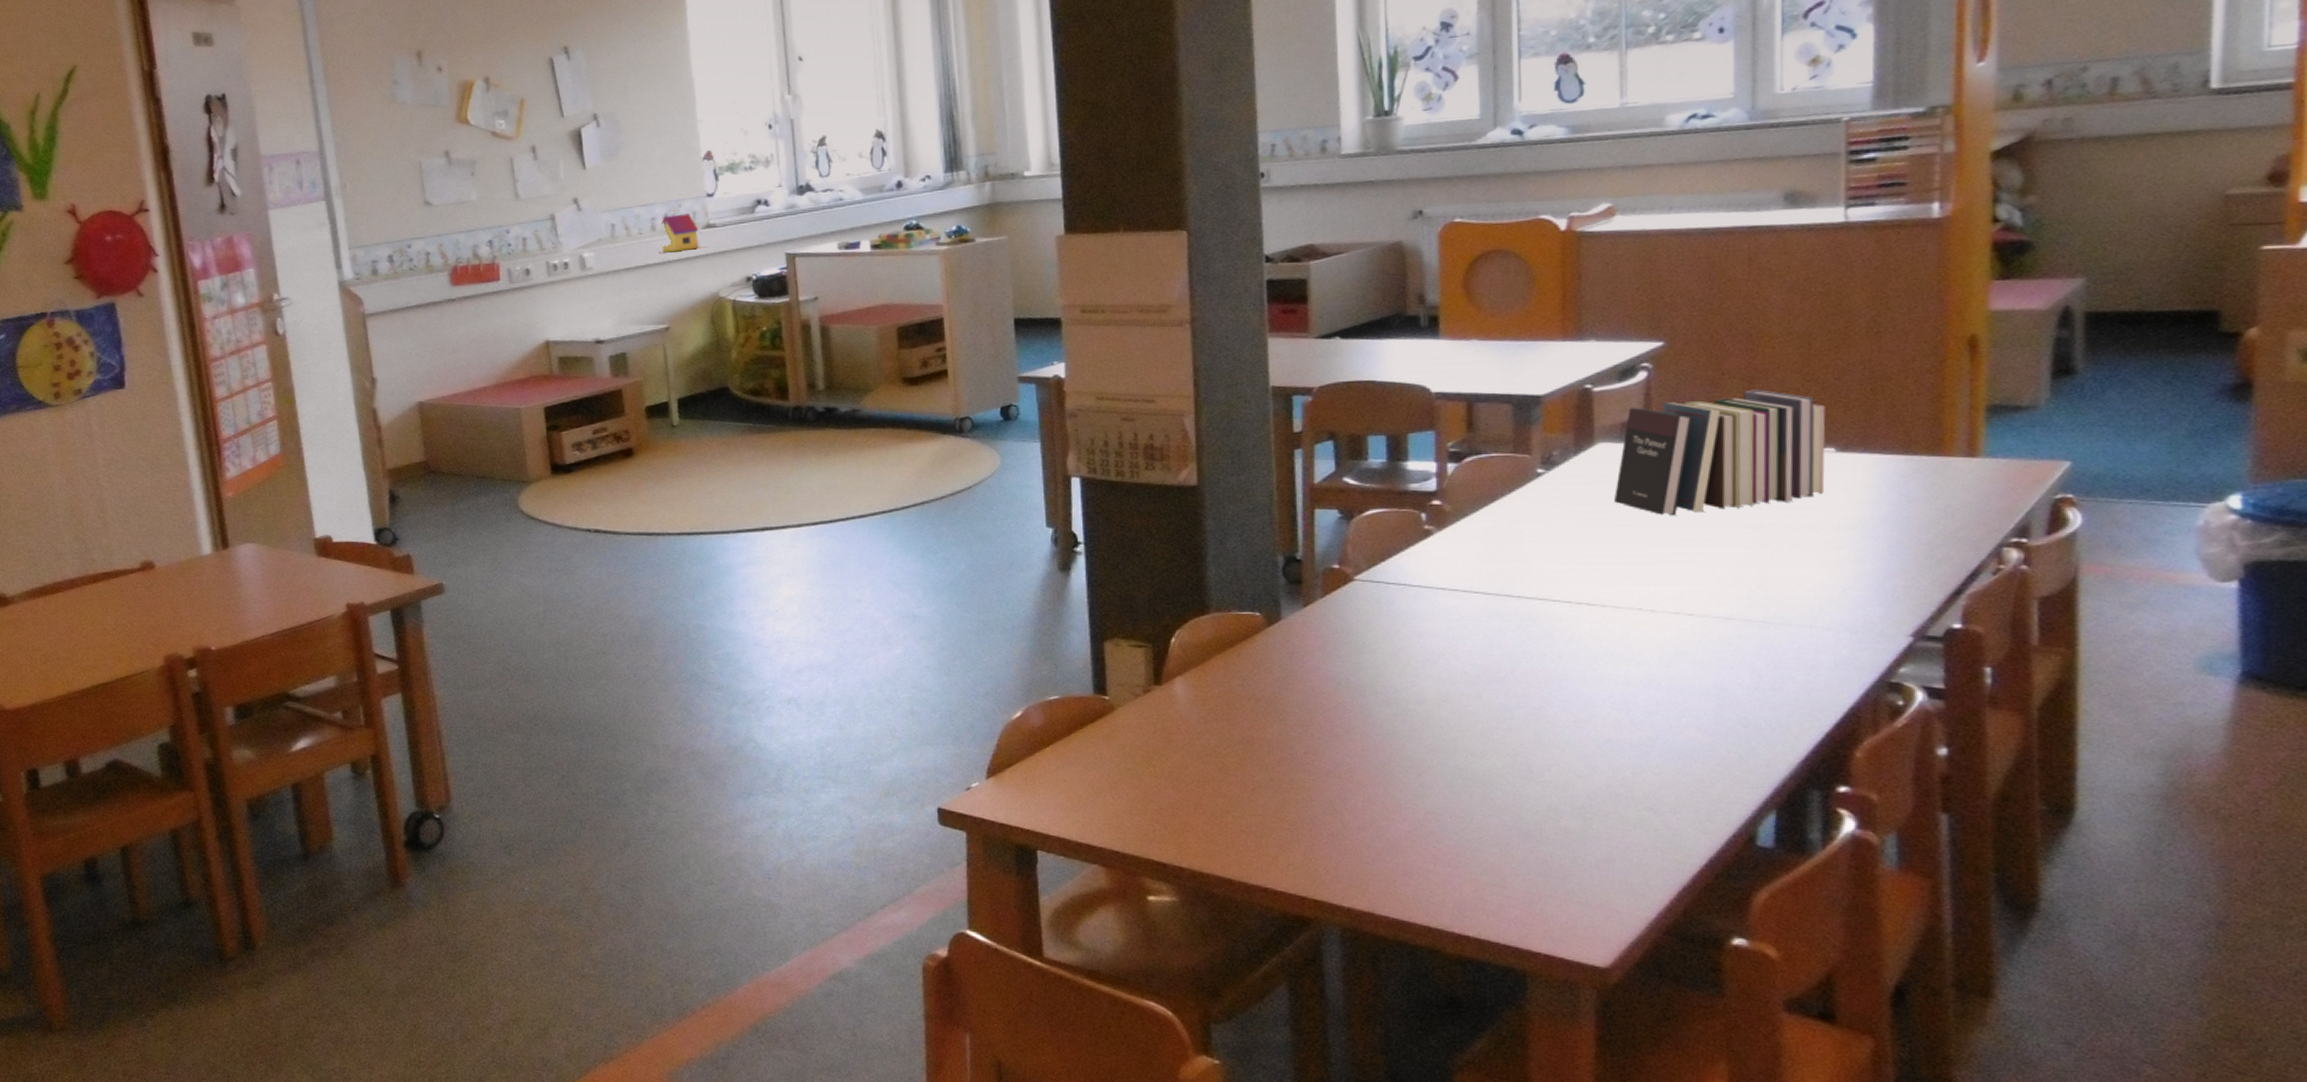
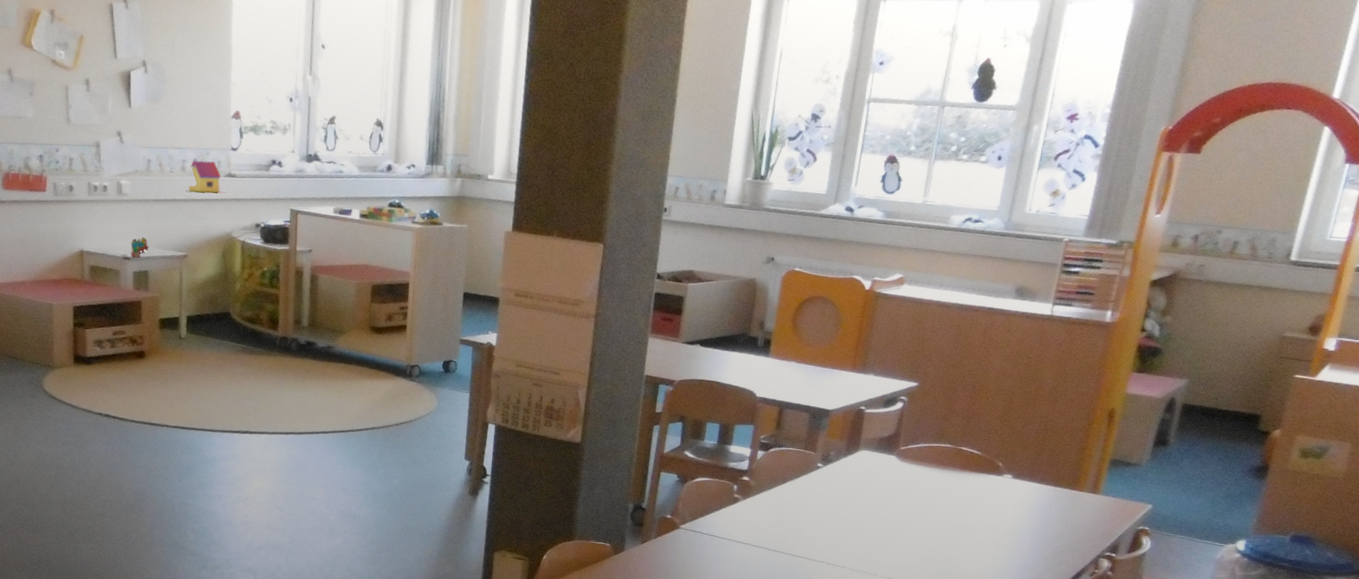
toy train: none [602,314,625,342] -> present [131,237,150,259]
books: present [1614,389,1826,516] -> none [865,426,1012,510]

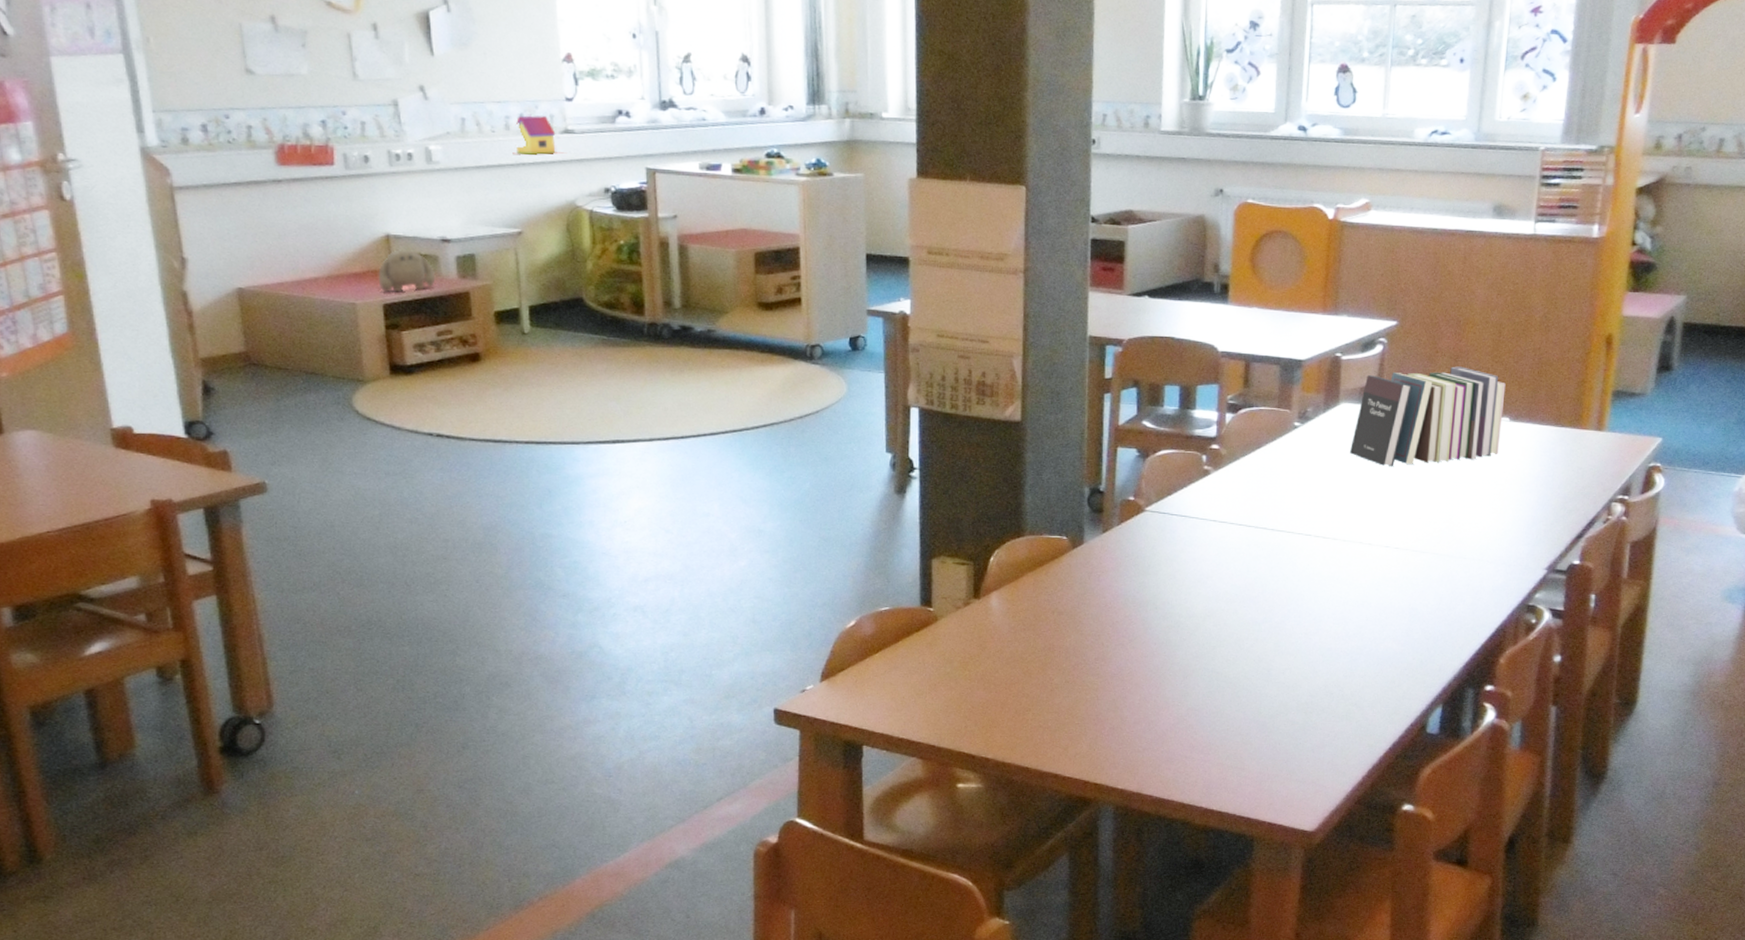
stuffed toy: none [71,263,116,298] -> present [378,249,436,292]
toy train: present [131,237,150,259] -> none [449,213,474,241]
books: none [865,426,1012,510] -> present [1350,366,1506,467]

